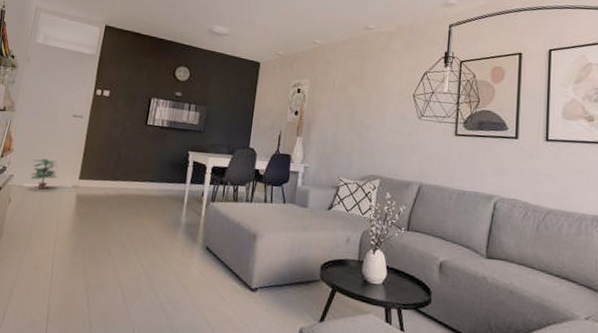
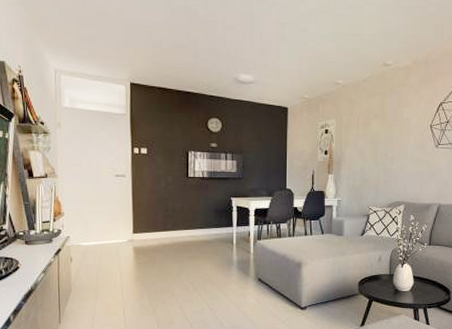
potted plant: present [30,158,58,190] -> none [85,218,112,246]

